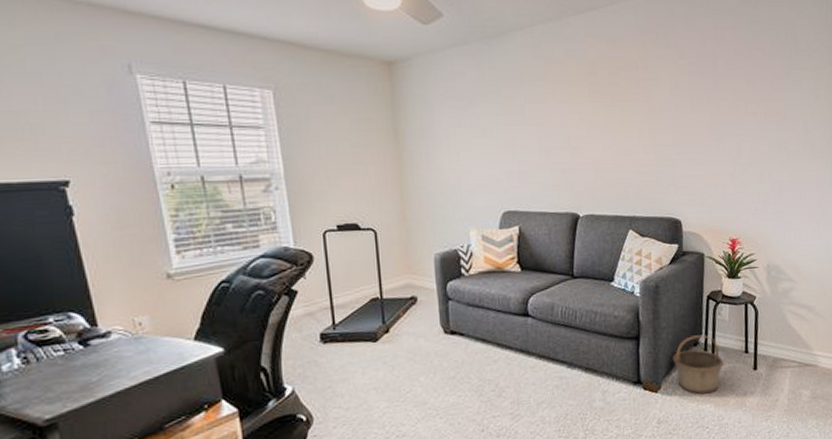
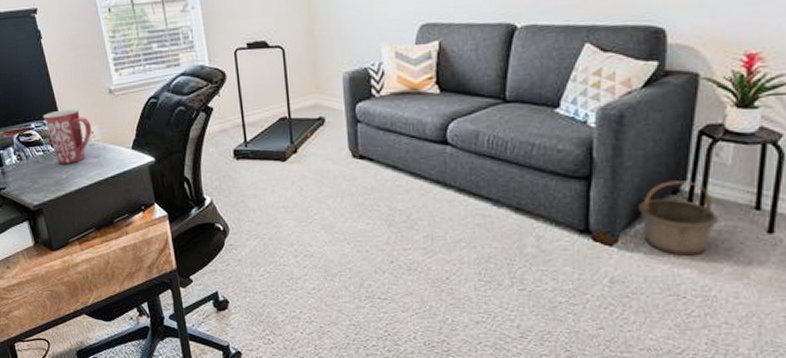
mug: none [68,297,140,365] -> present [43,109,92,164]

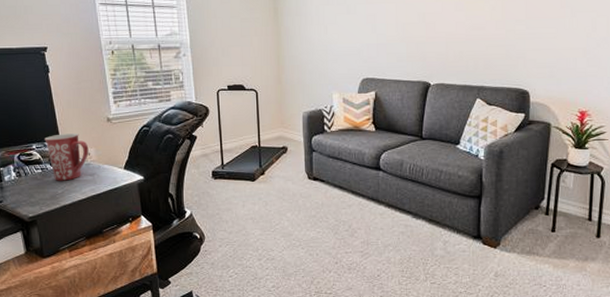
basket: present [637,180,718,256] -> none [512,199,565,255]

